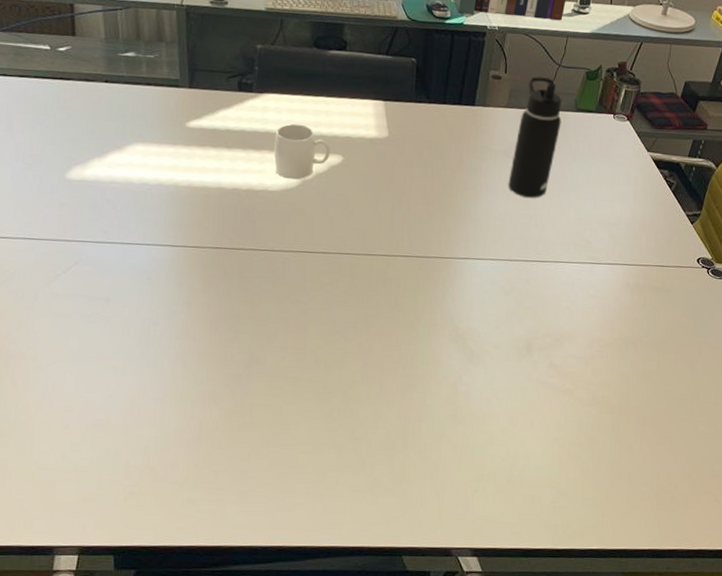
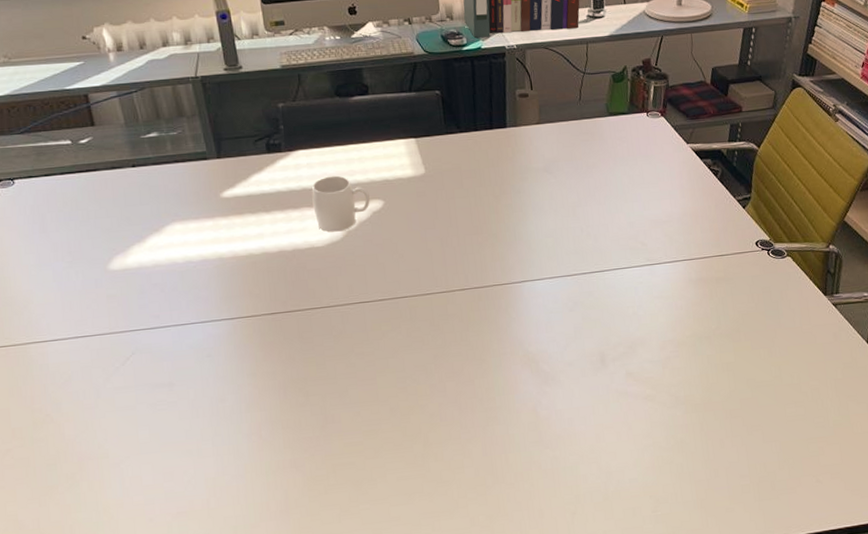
water bottle: present [508,76,562,198] -> none [553,87,596,210]

